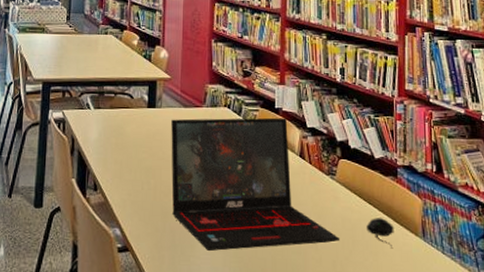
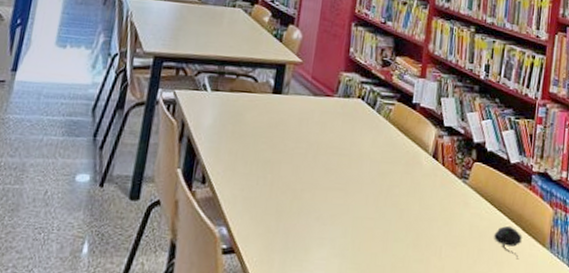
laptop: present [171,117,340,251] -> none [288,108,466,256]

